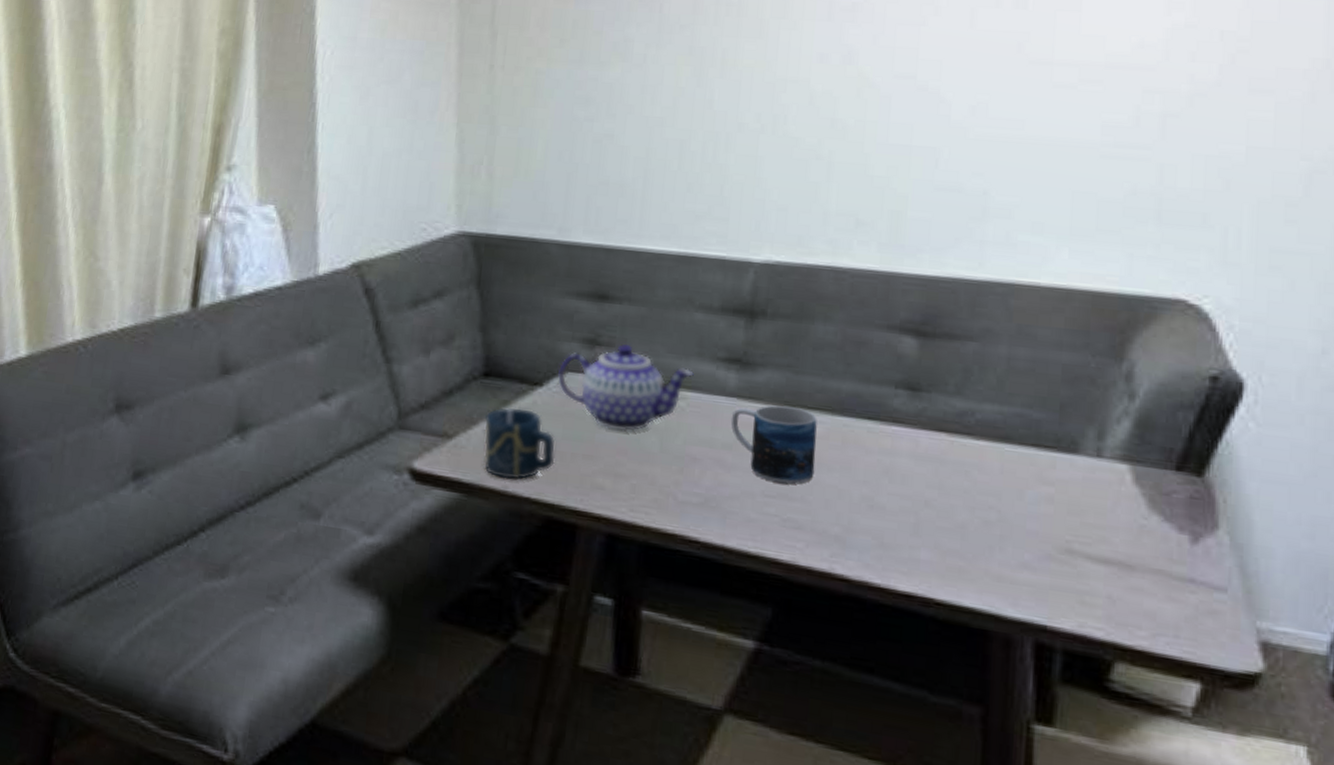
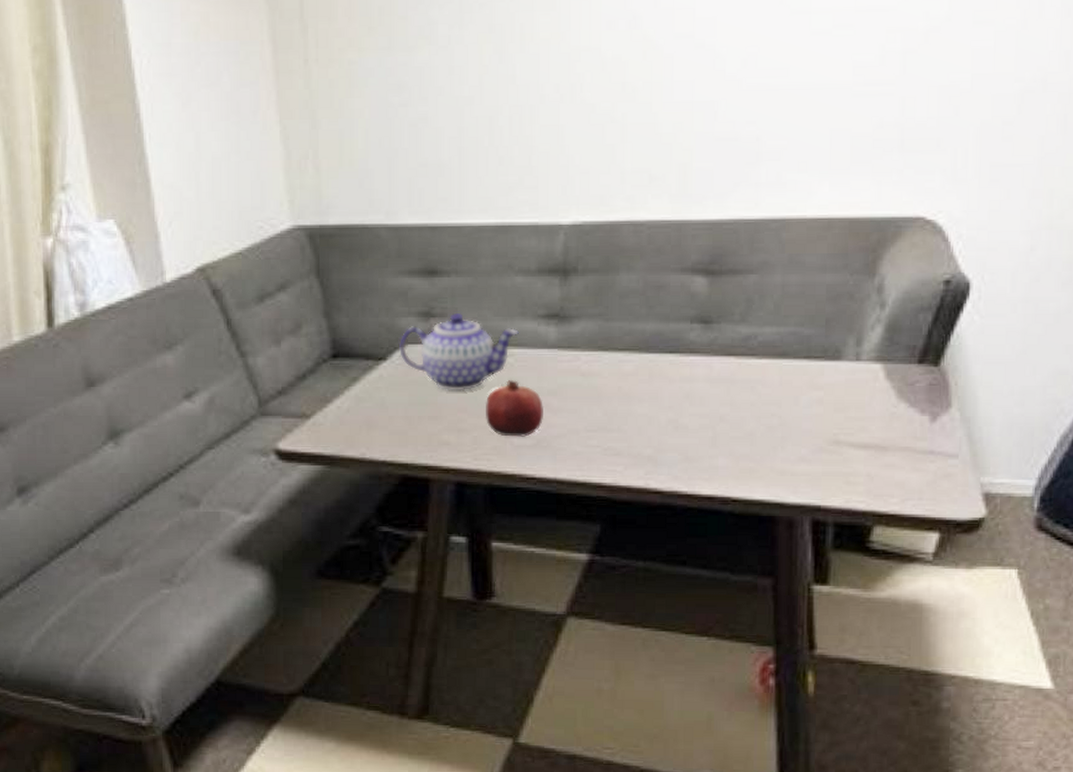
cup: present [483,407,556,480] -> none [337,382,404,447]
fruit: none [648,426,715,493] -> present [486,380,543,437]
mug: present [730,405,817,484] -> none [554,351,628,417]

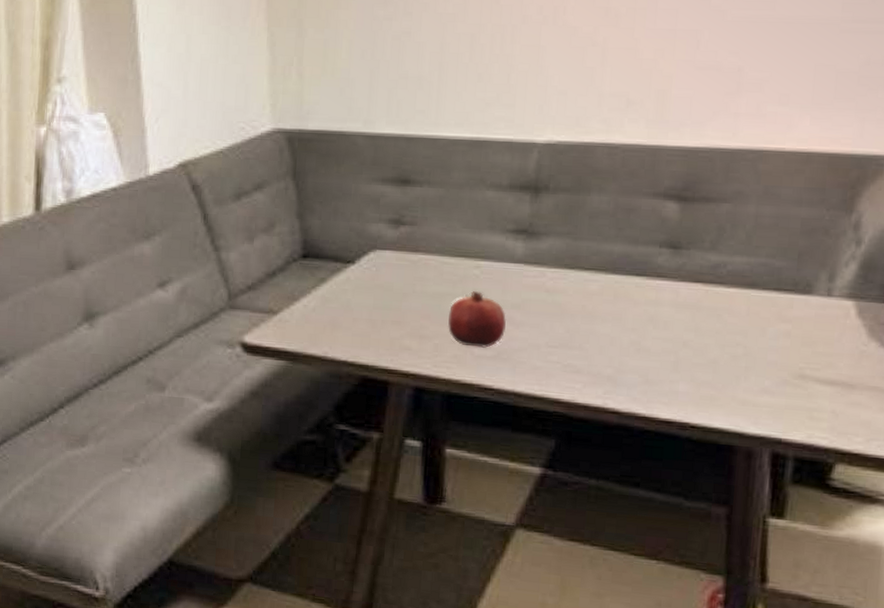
teapot: present [399,312,519,391] -> none [368,221,486,299]

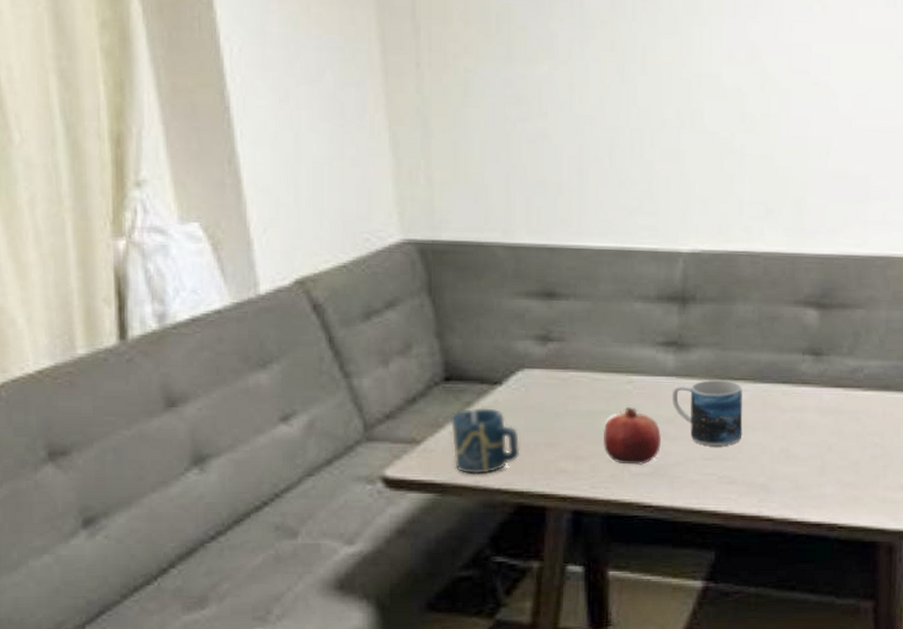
cup: none [304,283,368,347] -> present [450,406,520,475]
mug: none [518,268,593,335] -> present [671,380,743,446]

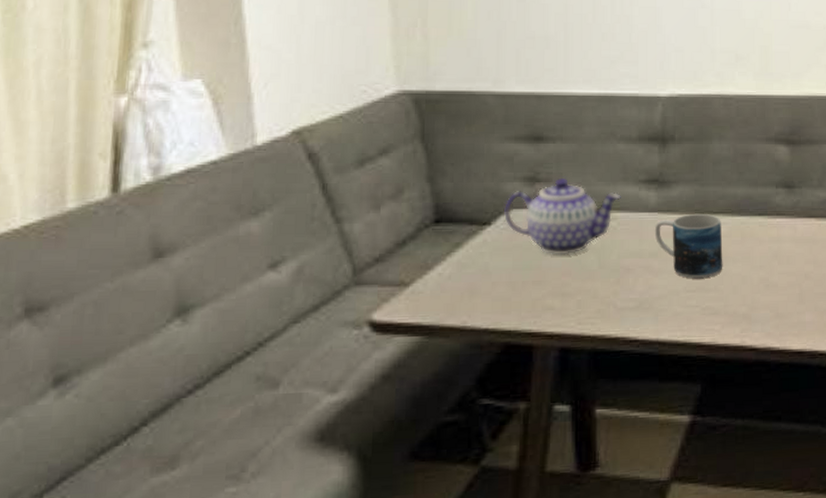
cup: present [450,406,520,475] -> none [439,247,508,316]
teapot: none [516,337,637,418] -> present [504,177,621,255]
fruit: present [604,407,661,465] -> none [590,243,645,300]

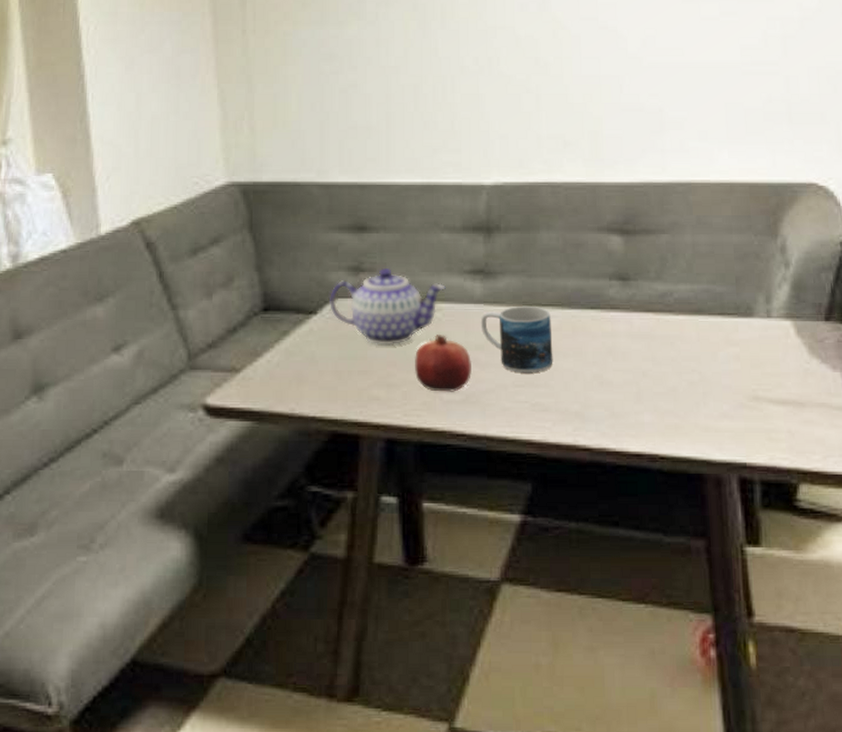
fruit: none [590,243,645,300] -> present [415,335,472,392]

